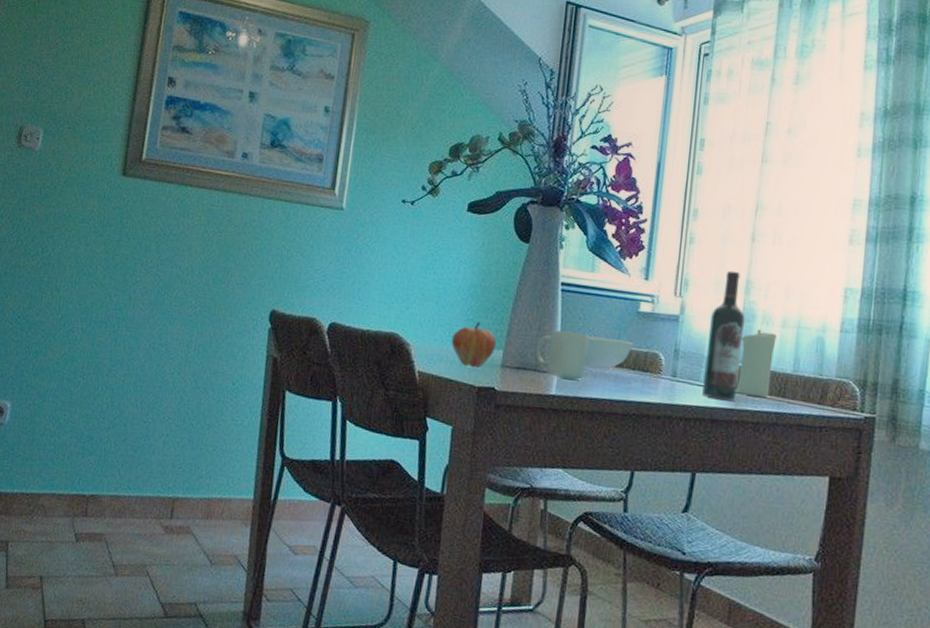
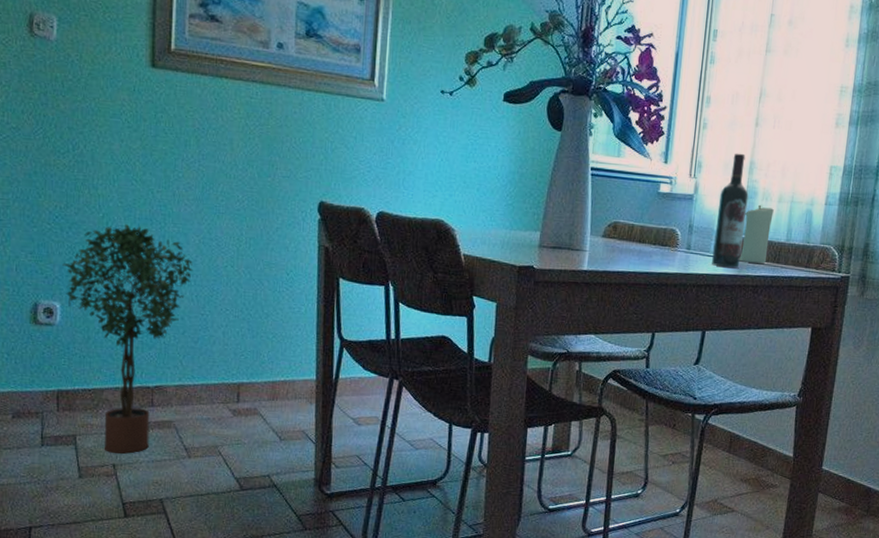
potted tree: none [18,326,141,567] -> present [62,224,194,454]
fruit: present [451,322,497,369] -> none [493,206,535,250]
cup: present [536,329,588,380] -> none [570,211,615,256]
bowl: present [584,336,634,371] -> none [611,216,655,247]

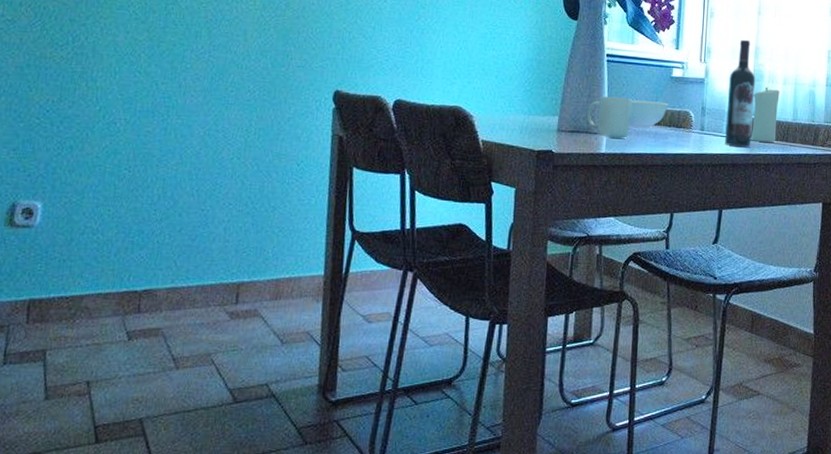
potted tree: present [62,224,194,454] -> none [49,117,196,368]
cup: none [570,211,615,256] -> present [587,95,631,139]
bowl: none [611,216,655,247] -> present [628,100,669,129]

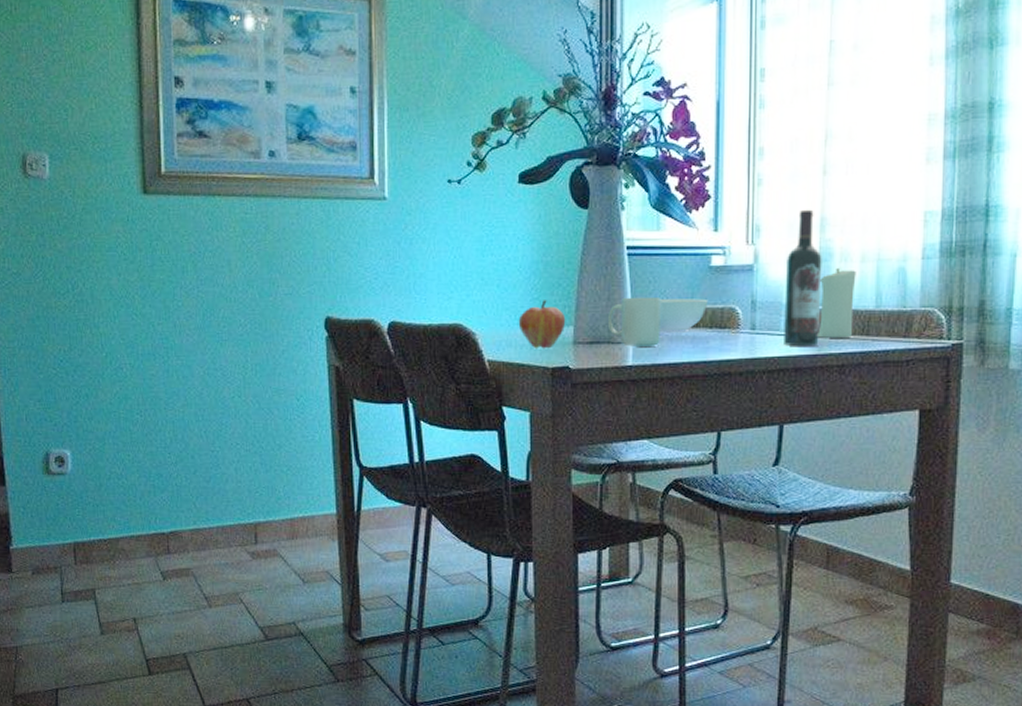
fruit: none [511,92,553,134] -> present [518,300,566,349]

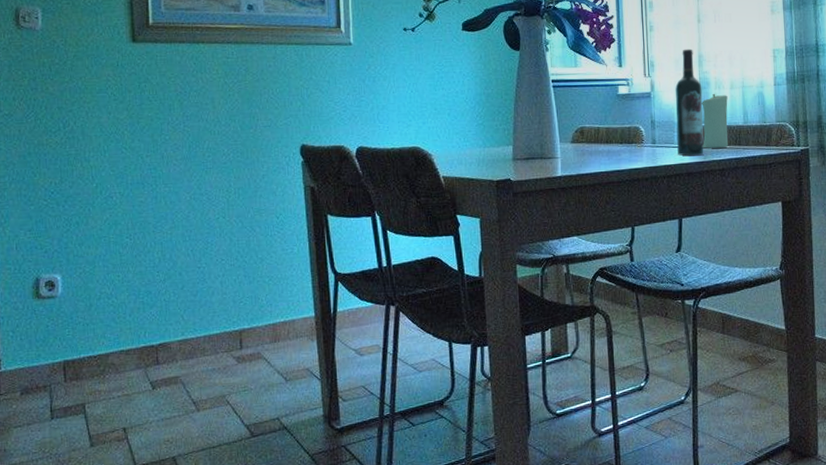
fruit: present [518,300,566,349] -> none [467,125,506,166]
cup: present [609,297,661,348] -> none [540,120,582,162]
bowl: present [659,298,709,333] -> none [580,120,618,149]

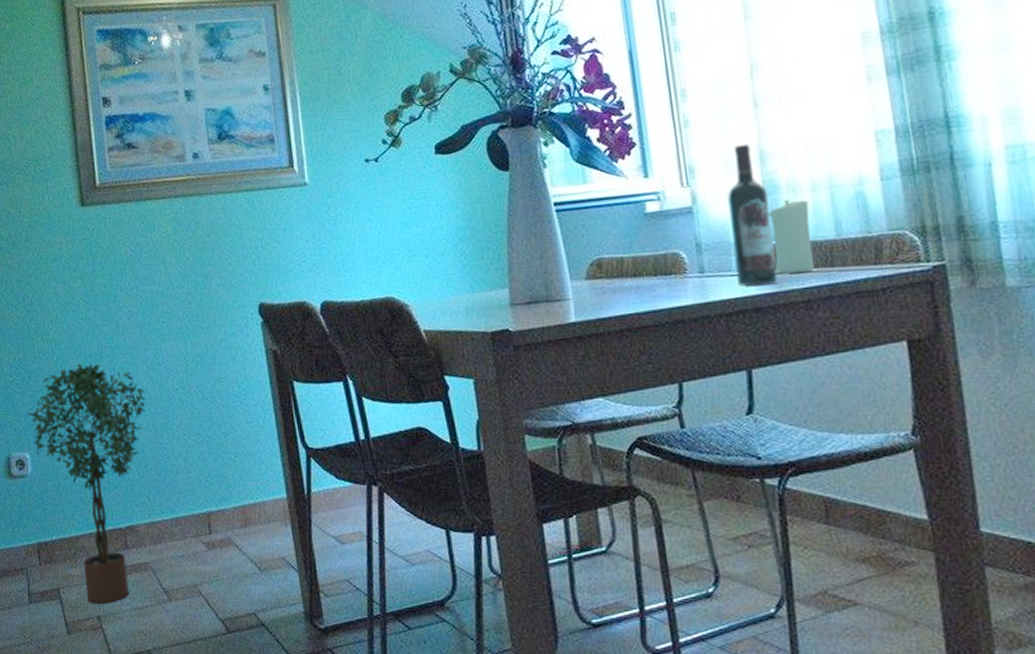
potted tree: none [61,190,187,417] -> present [27,362,147,604]

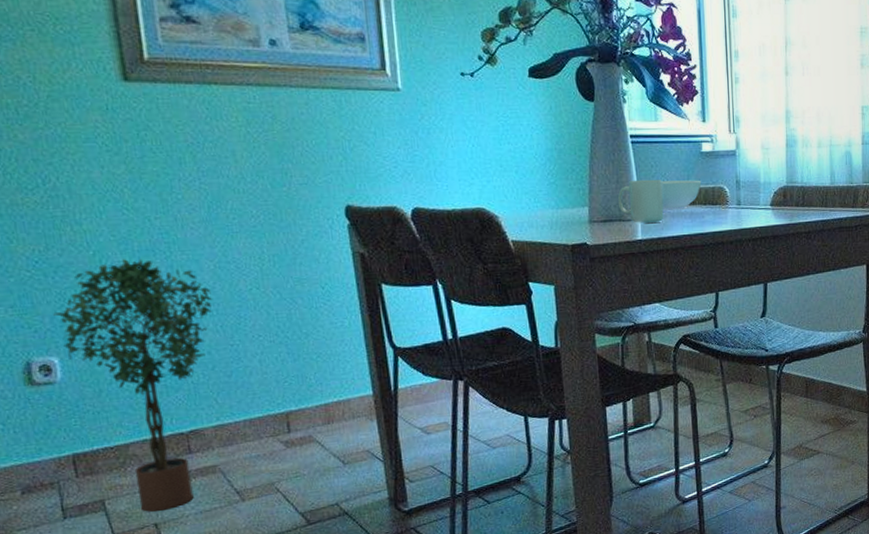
cup: none [543,250,602,304] -> present [618,179,664,224]
bowl: none [595,246,649,286] -> present [661,180,702,210]
wine bottle: present [728,143,778,286] -> none [761,103,790,218]
candle: present [768,199,816,275] -> none [788,152,815,210]

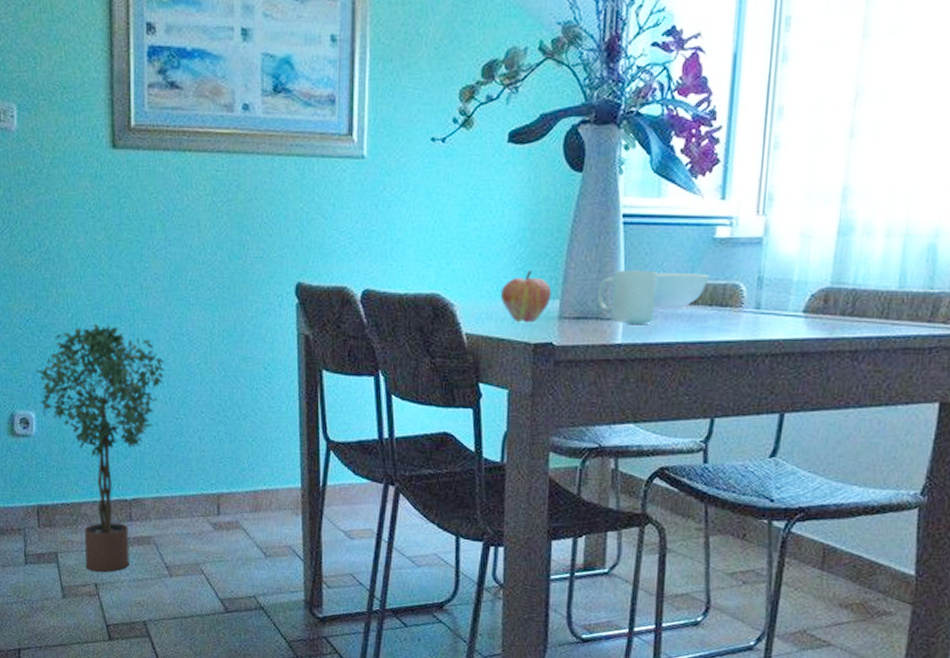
fruit: none [537,184,581,229] -> present [500,270,552,324]

